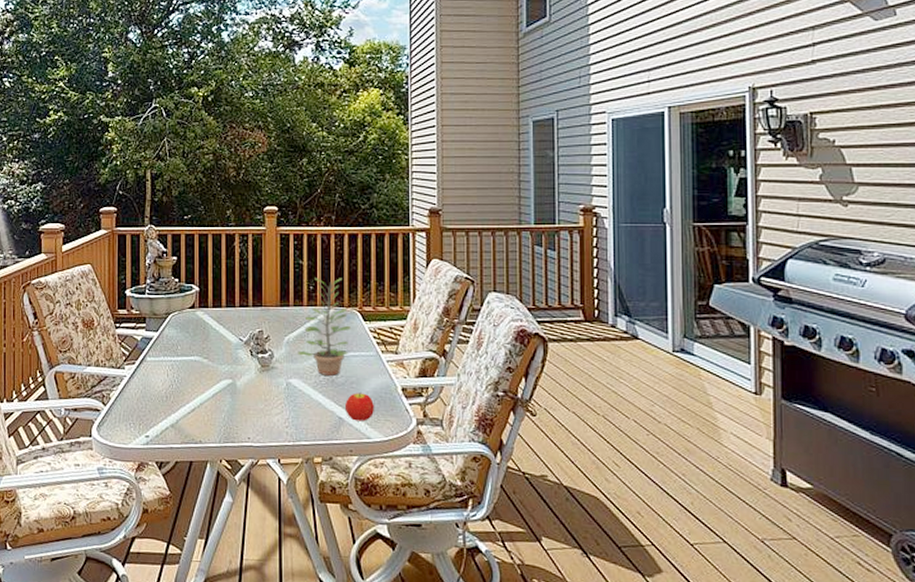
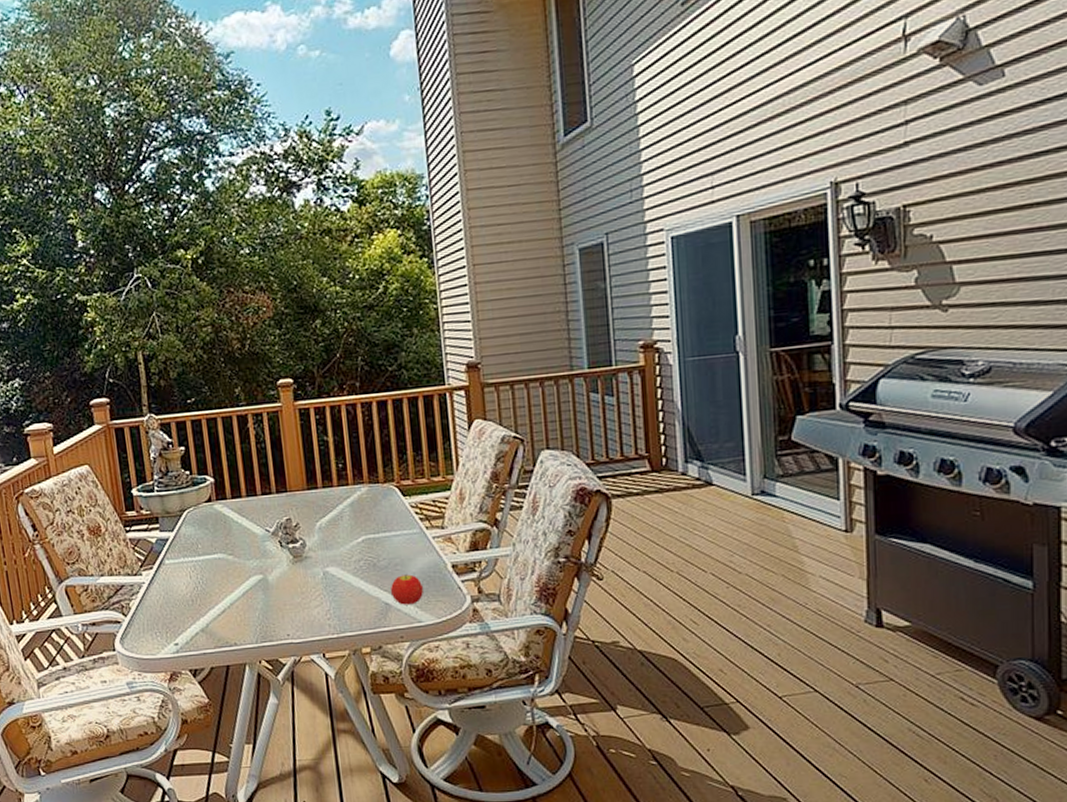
plant: present [298,277,352,376] -> none [332,451,391,560]

